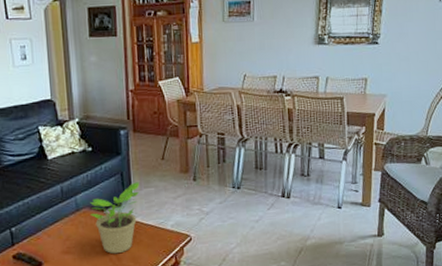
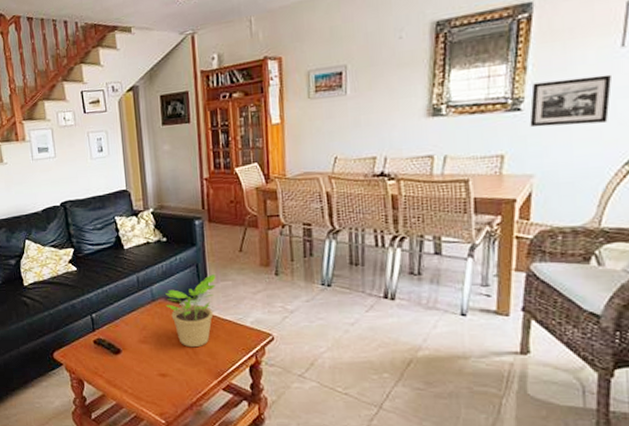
picture frame: none [384,21,434,58] -> present [529,74,612,128]

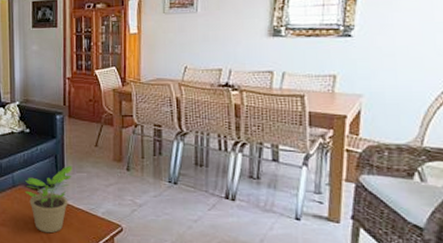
picture frame: present [529,74,612,128] -> none [359,10,432,53]

